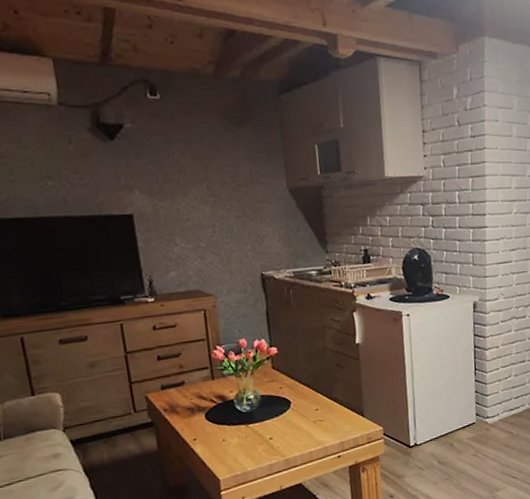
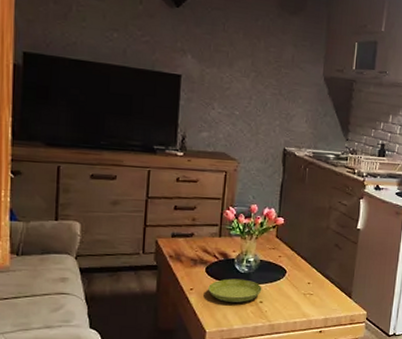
saucer: none [211,418,269,446] -> present [208,278,262,302]

